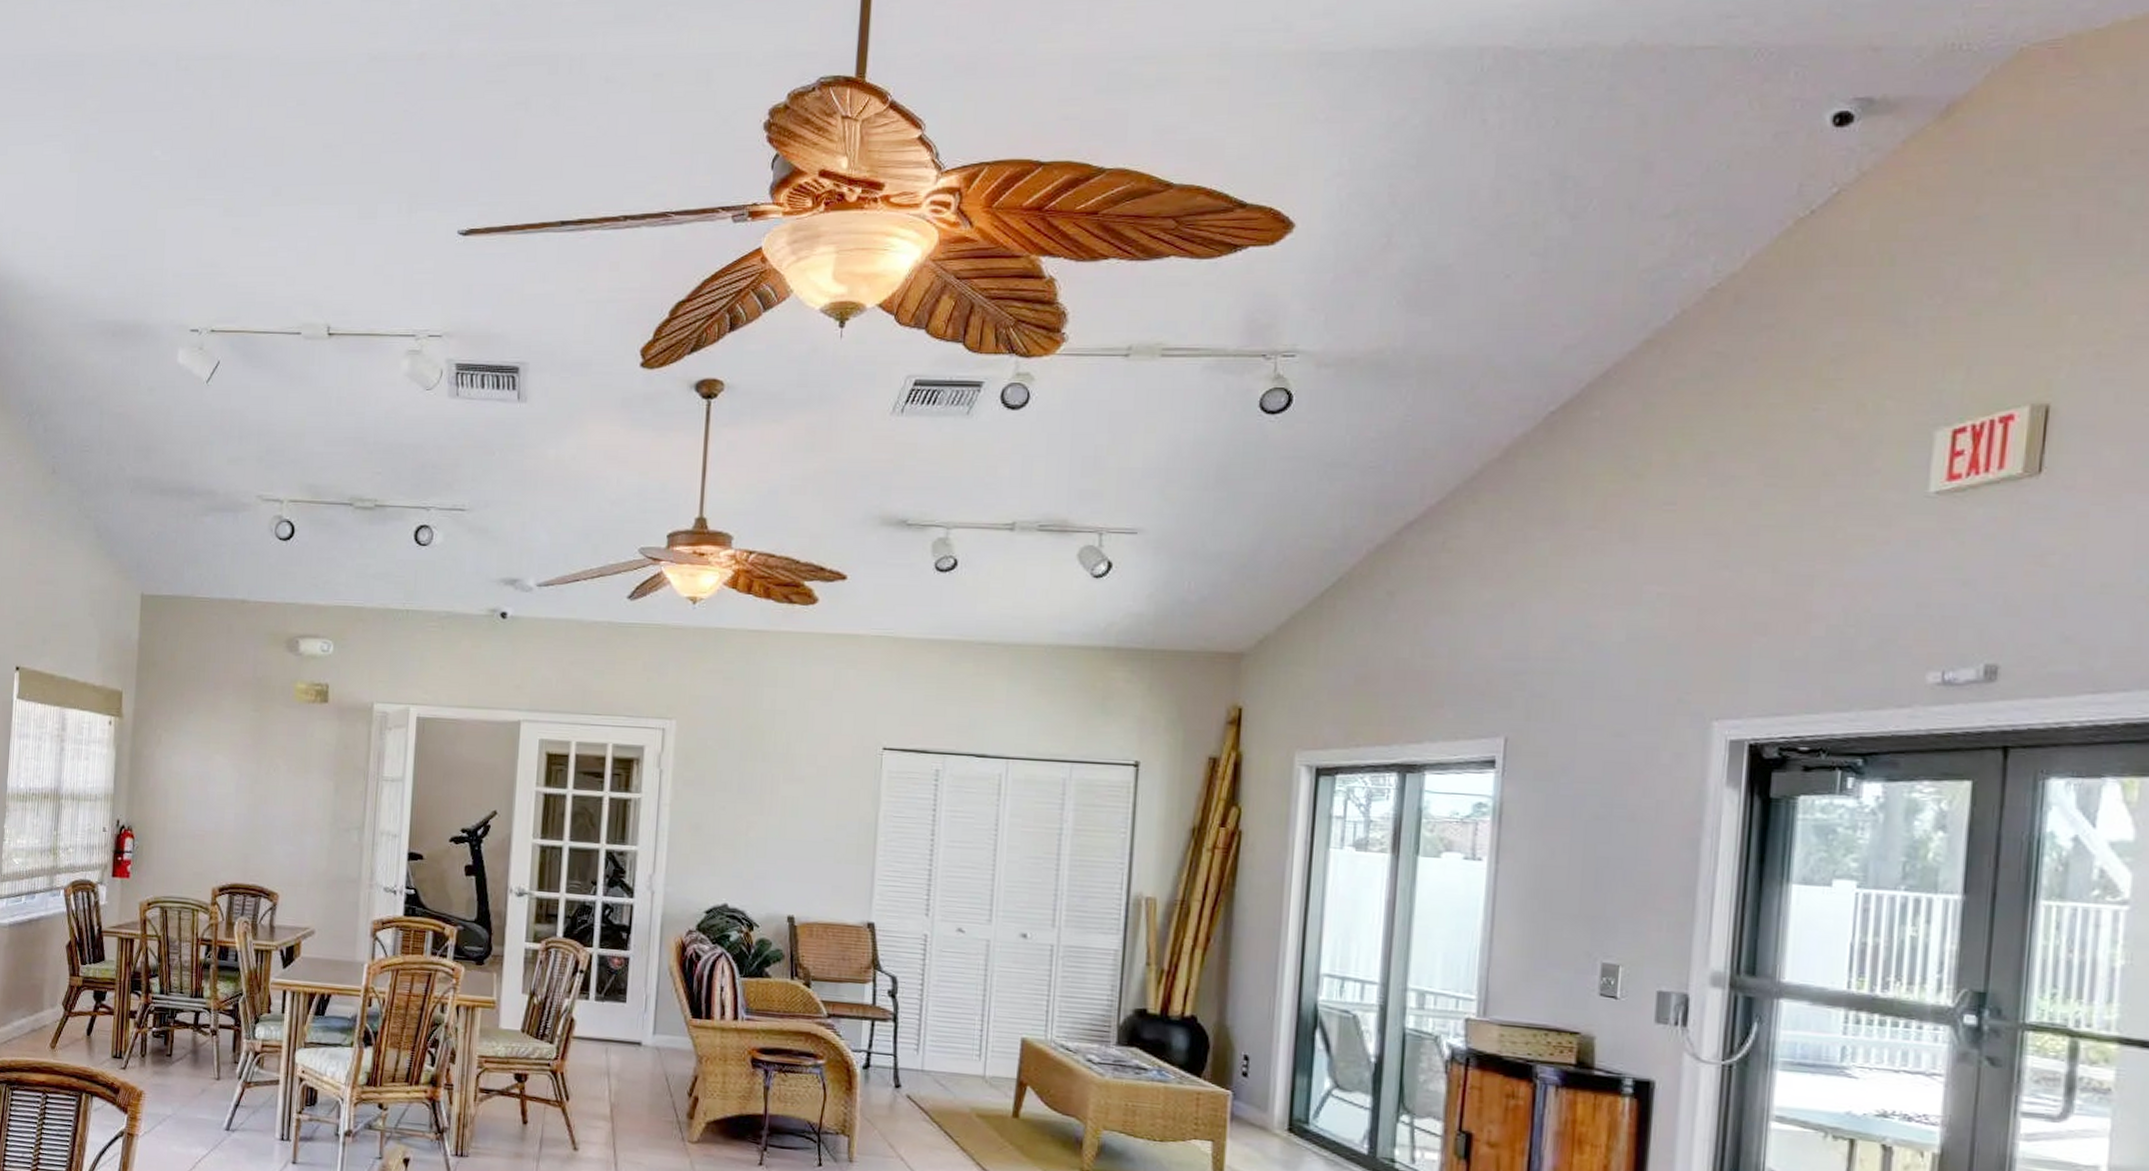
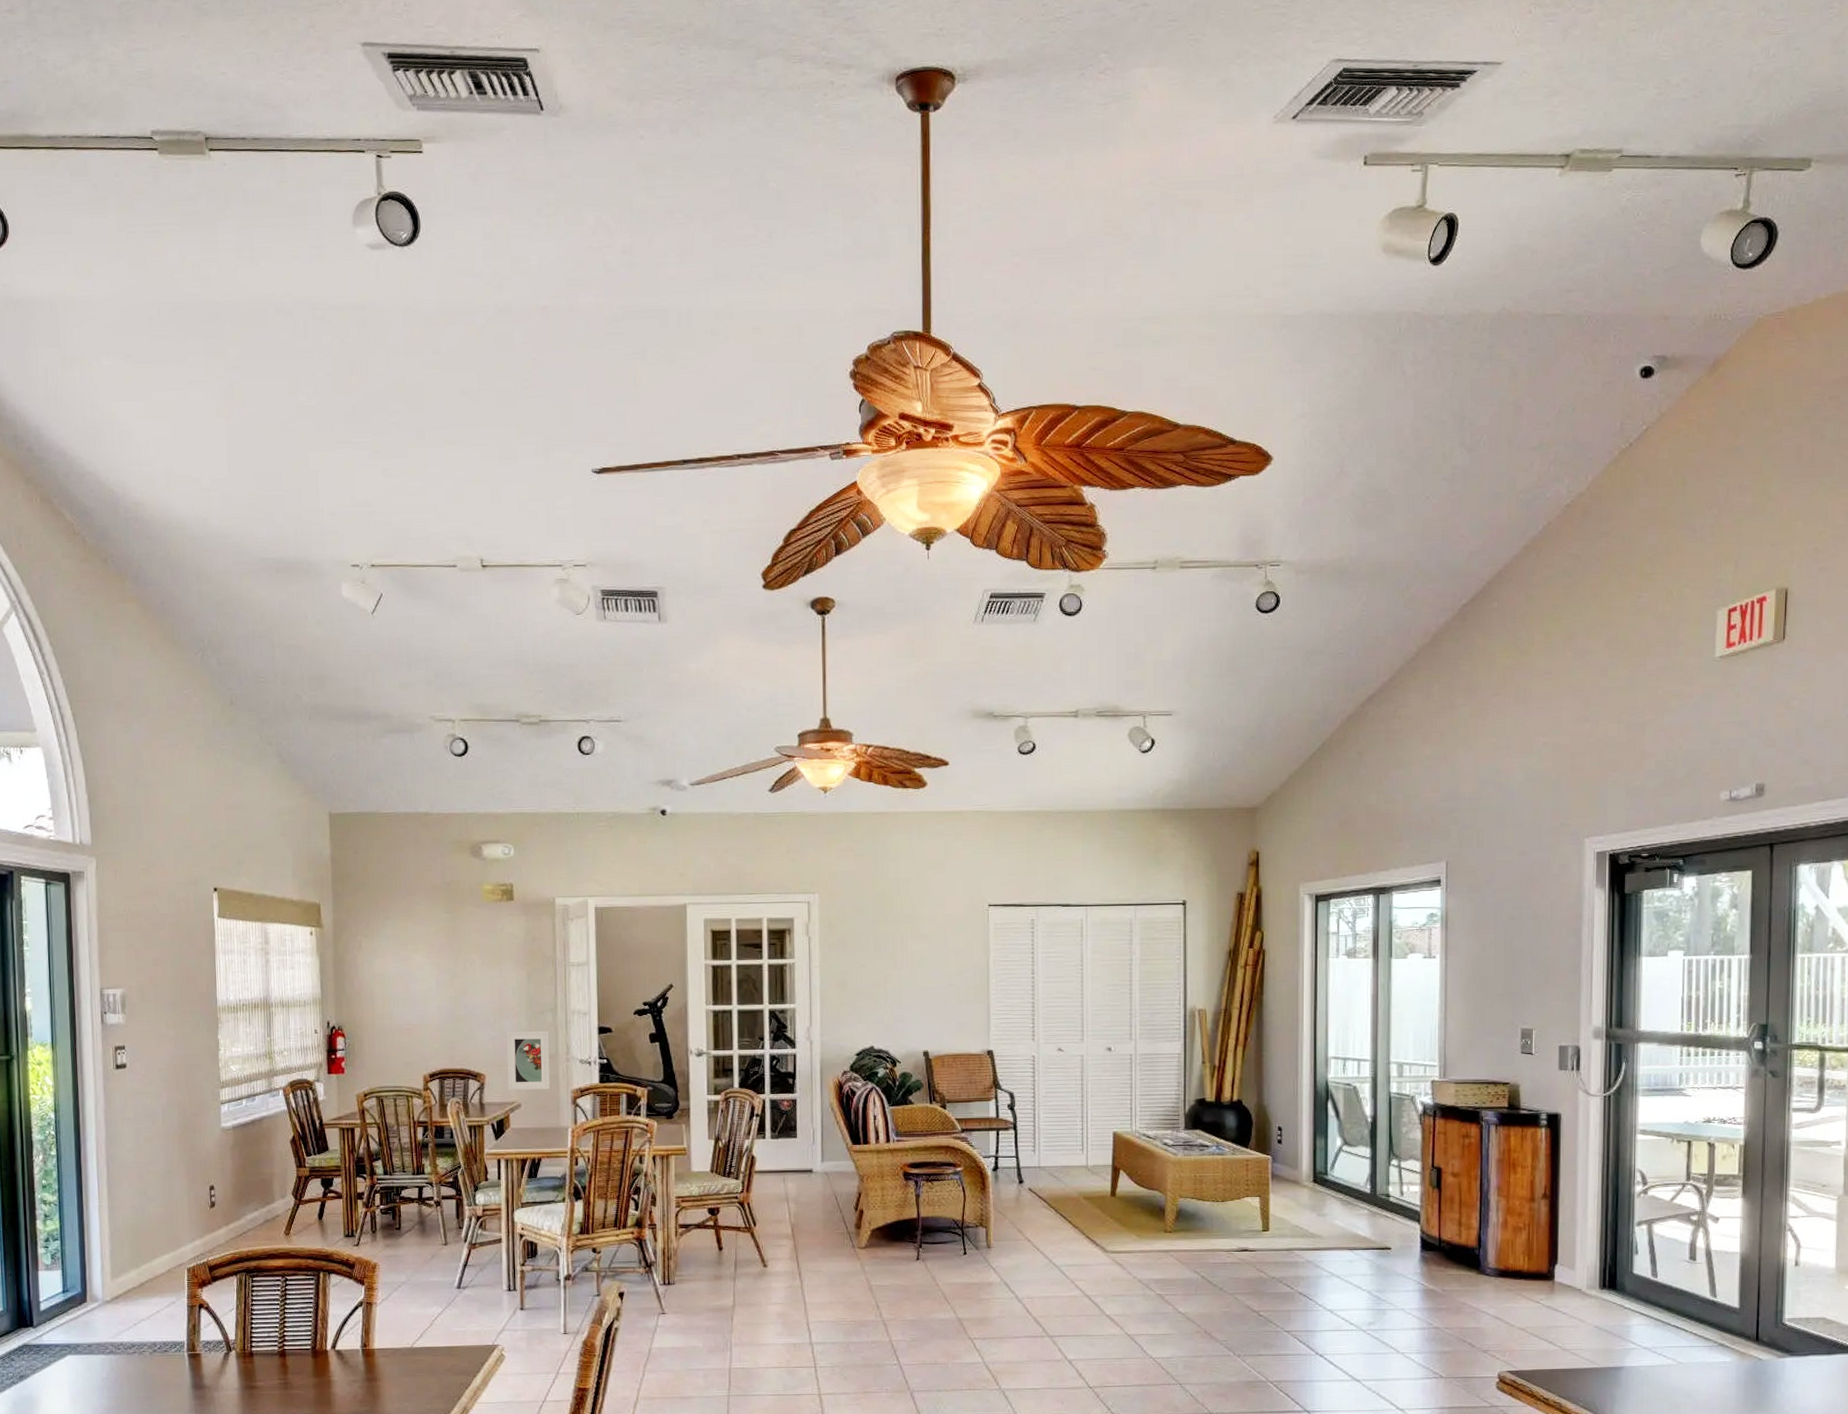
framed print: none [302,848,353,917] -> present [506,1030,550,1090]

